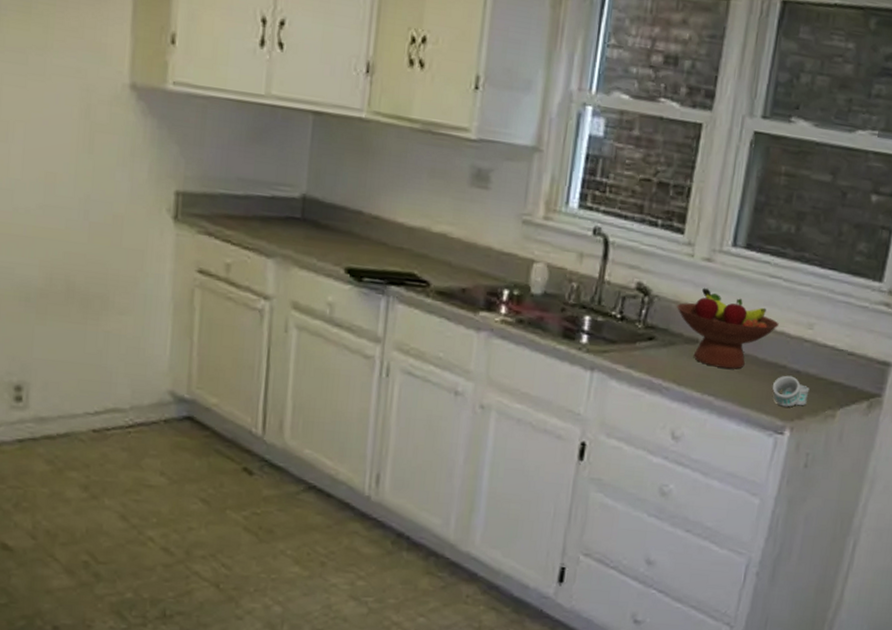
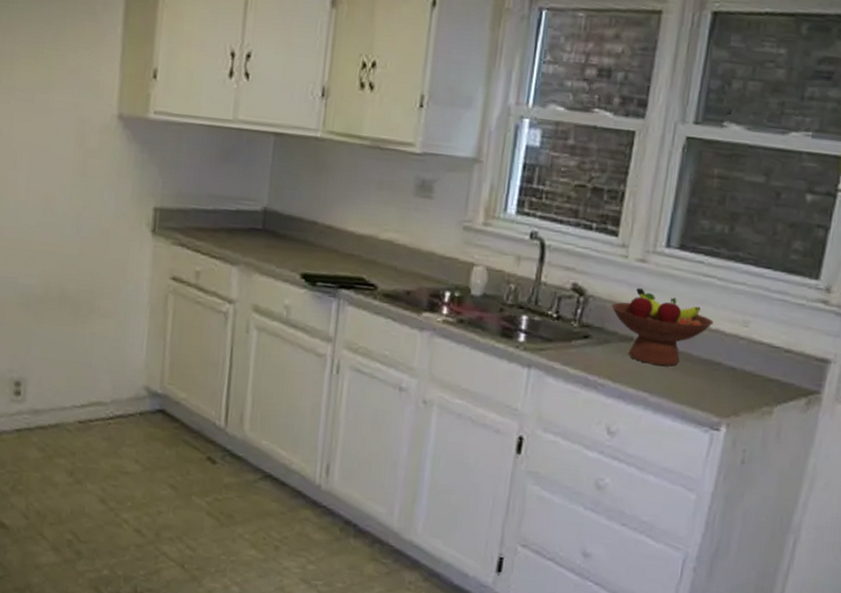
napkin ring: present [772,375,810,407] -> none [707,372,746,404]

